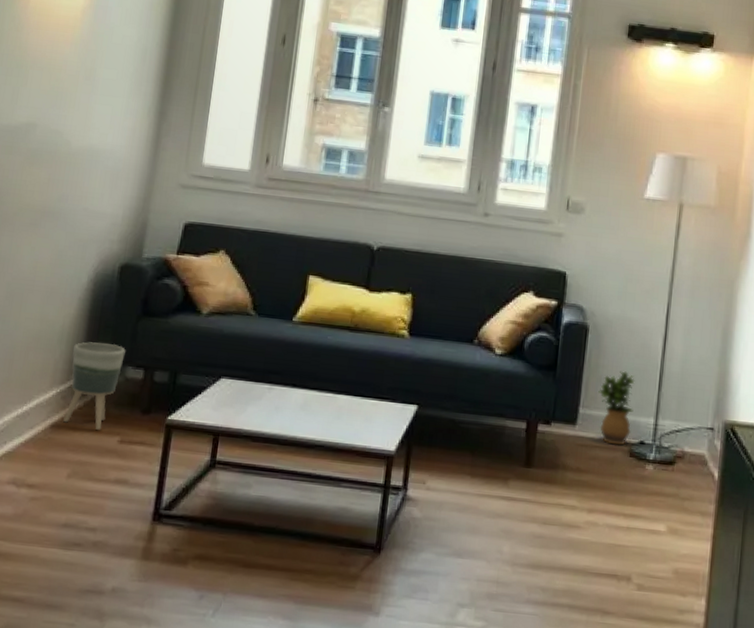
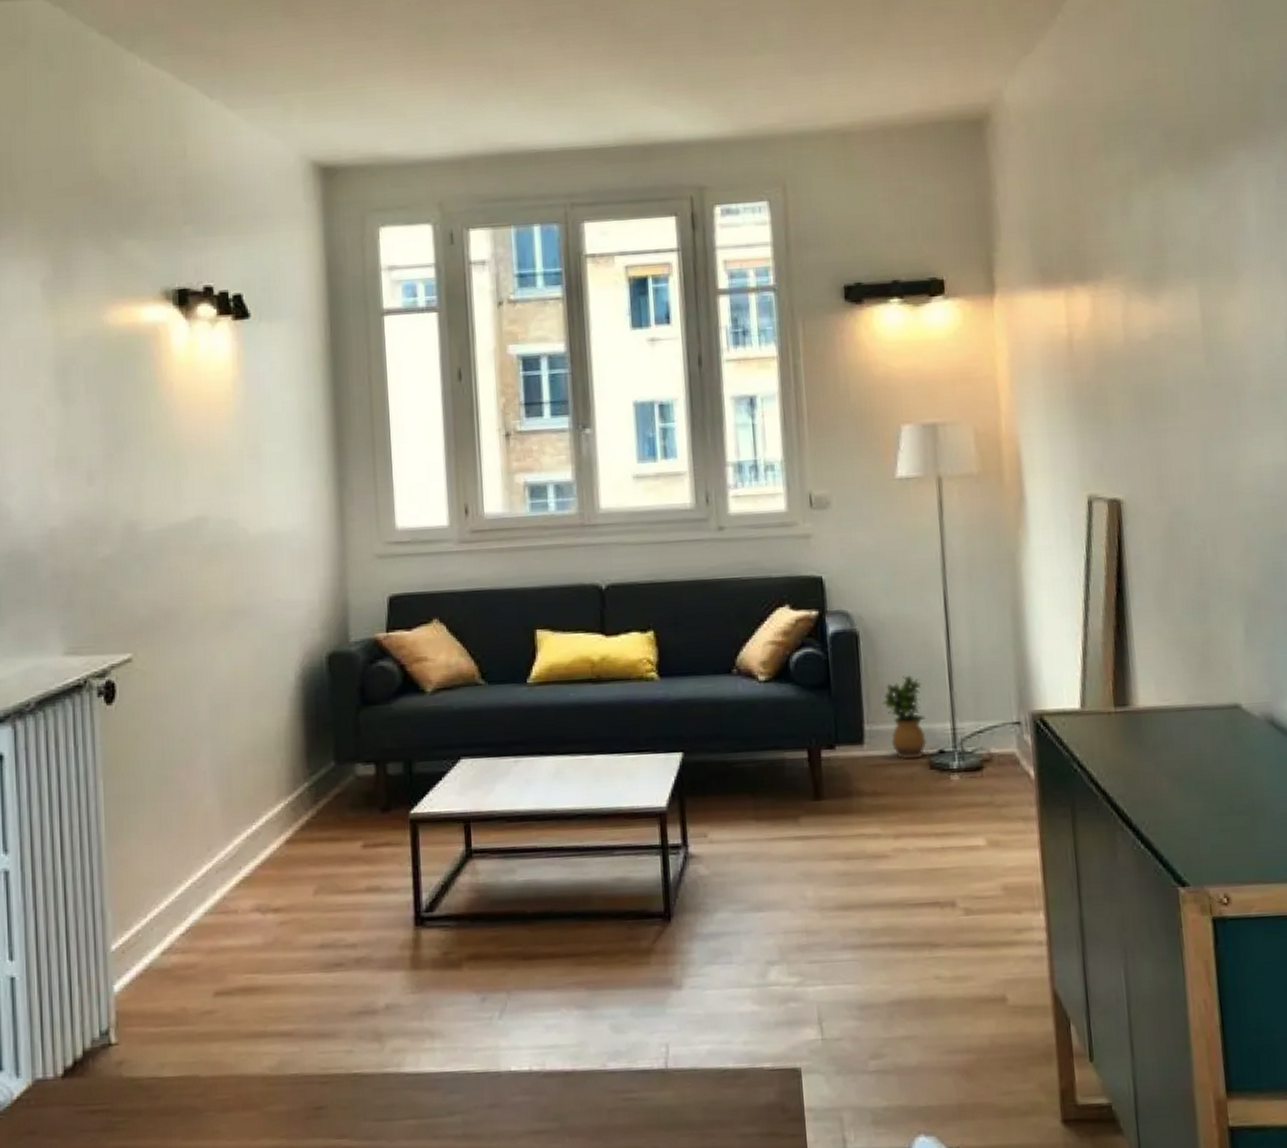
planter: present [63,342,126,430] -> none [294,742,351,838]

